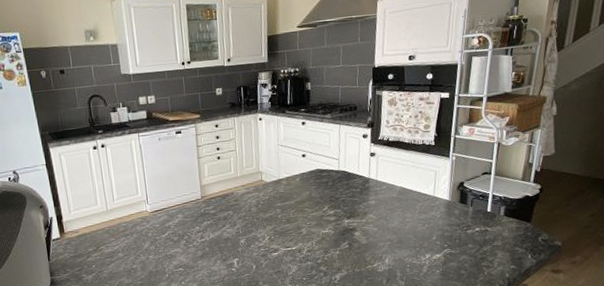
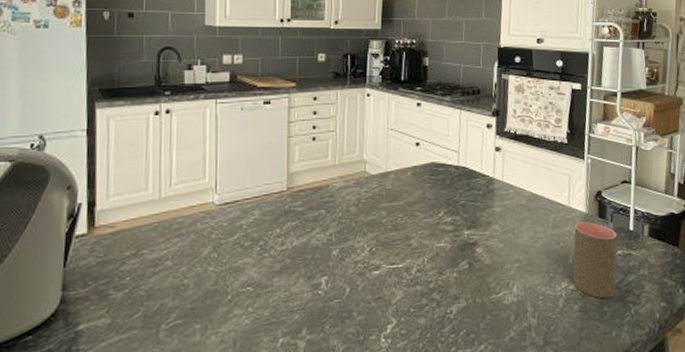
cup: none [436,207,476,265] -> present [573,222,618,299]

